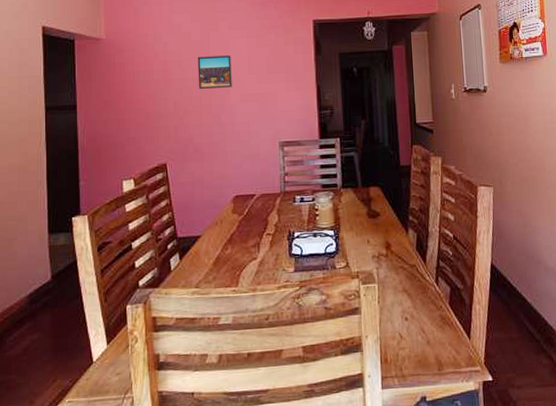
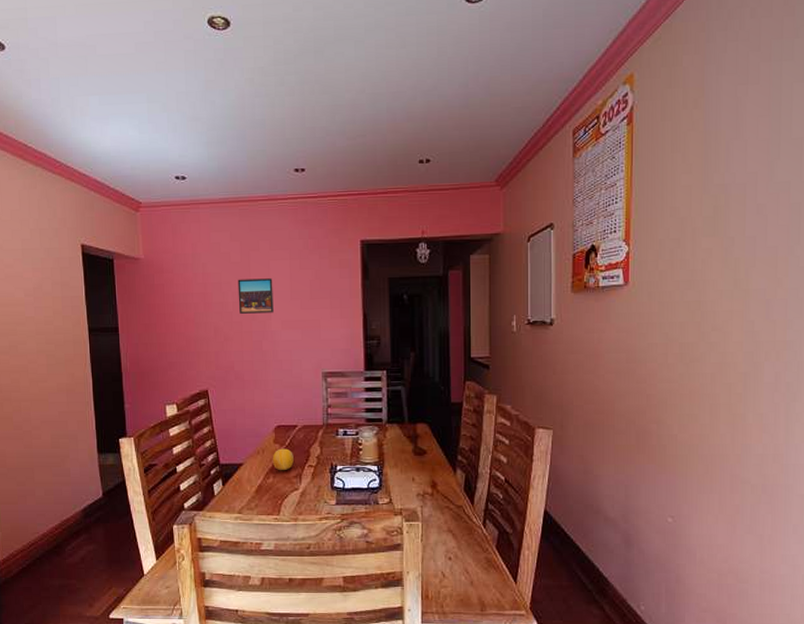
fruit: none [230,218,252,241] -> present [272,448,294,471]

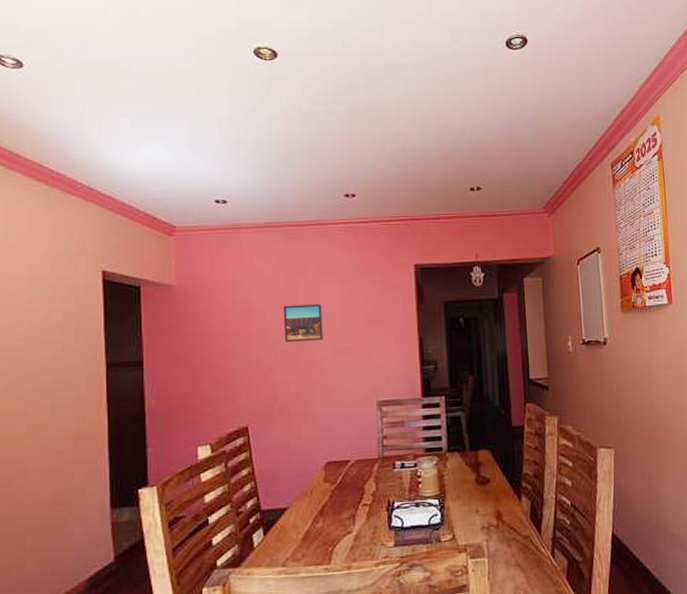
fruit: present [272,448,294,471] -> none [321,487,346,513]

